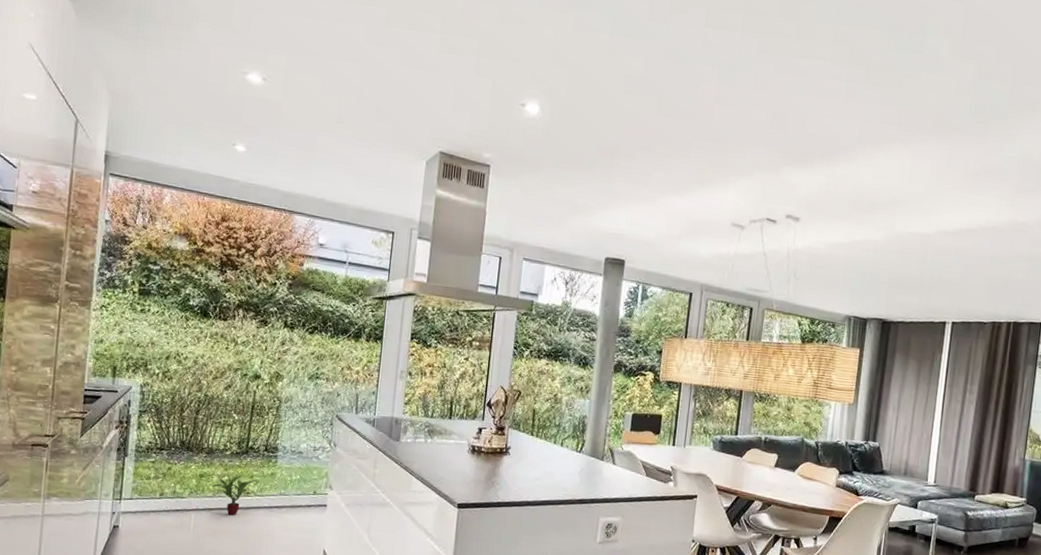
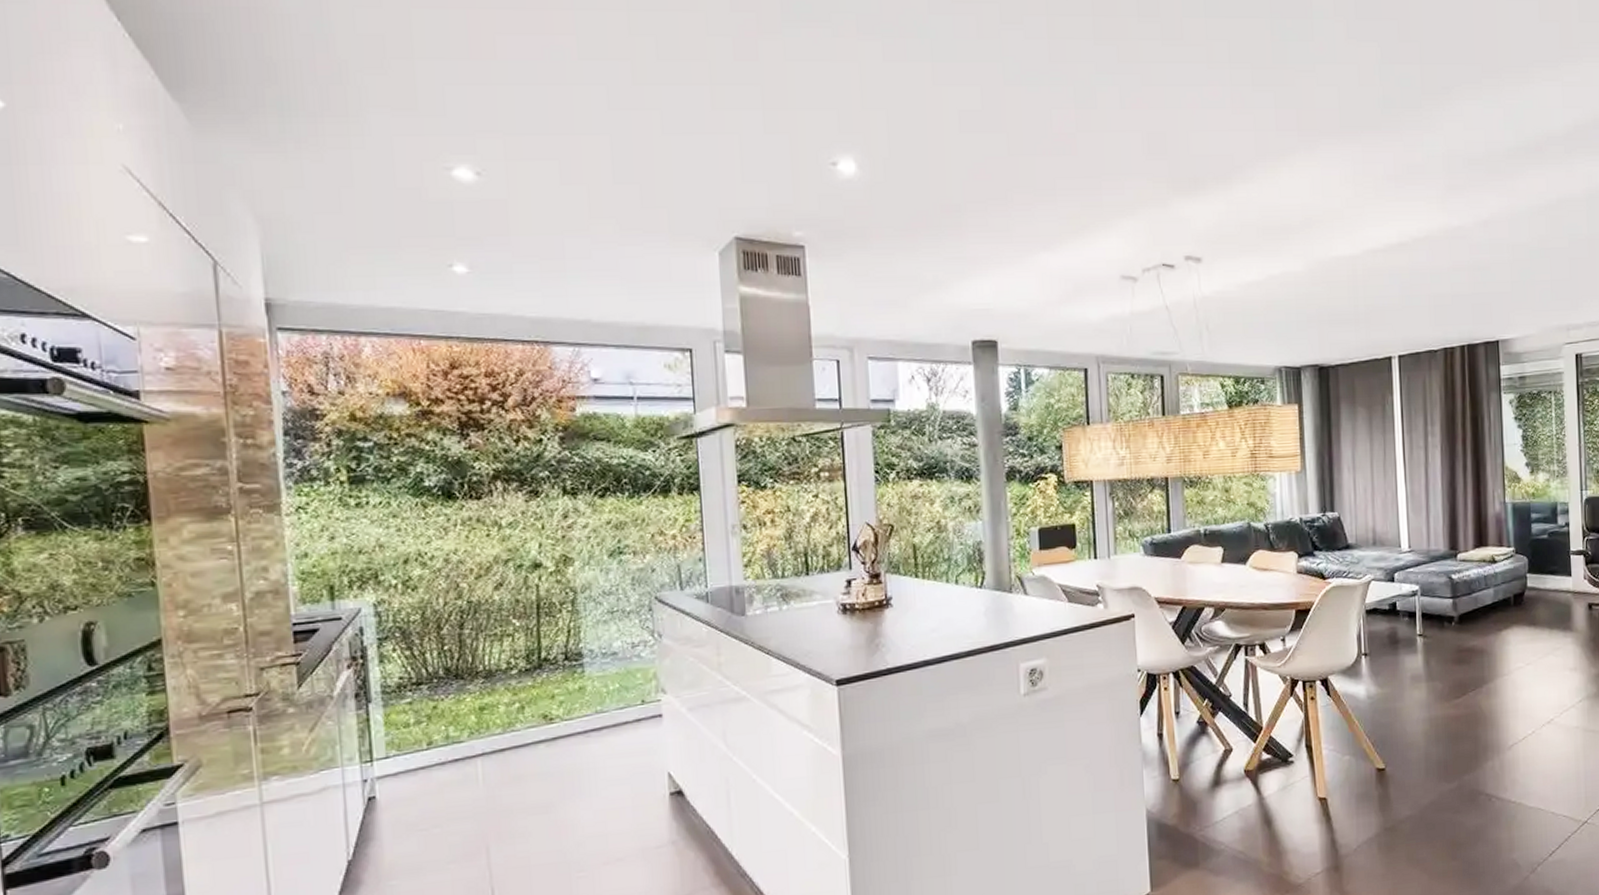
potted plant: present [212,475,259,516] -> none [499,697,563,753]

